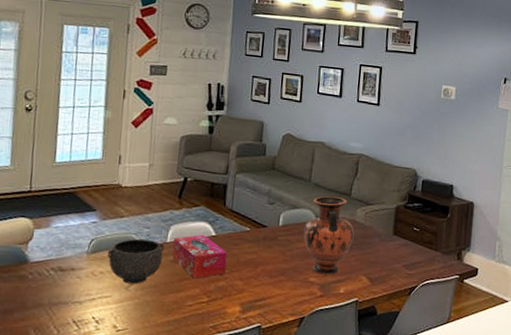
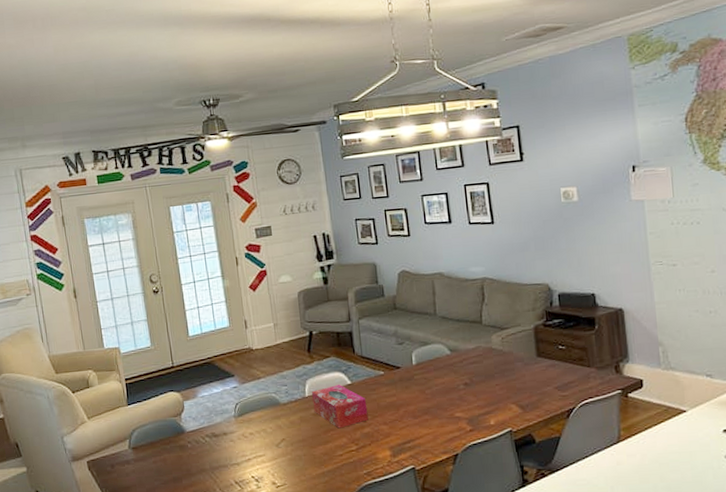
bowl: present [107,238,165,284] -> none [252,396,305,441]
vase: present [303,196,354,275] -> none [439,326,494,409]

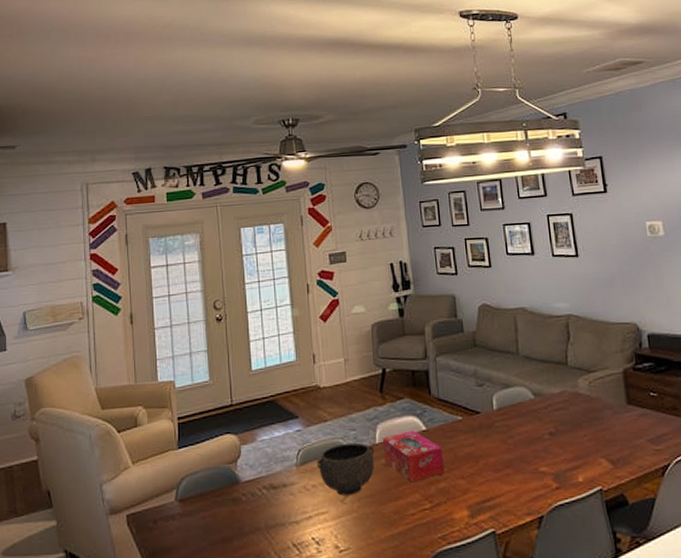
bowl: none [252,396,305,441] -> present [316,442,375,496]

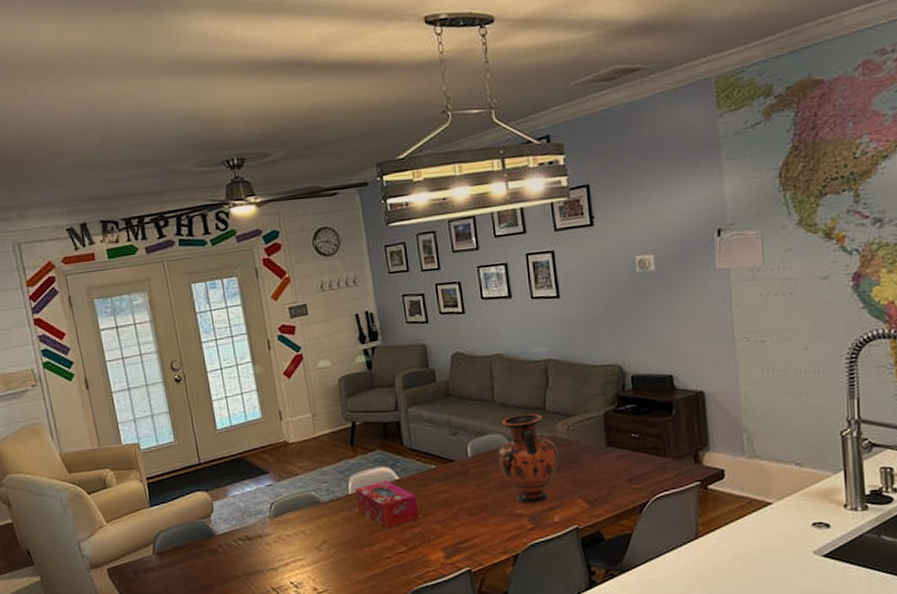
bowl: present [316,442,375,496] -> none [290,494,348,544]
vase: none [522,368,582,462] -> present [497,413,559,505]

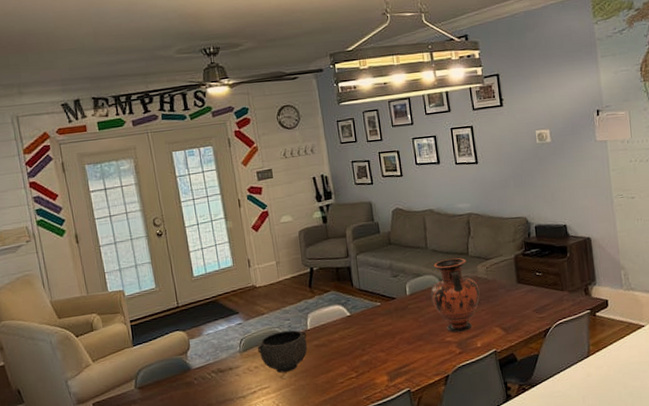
bowl: none [290,494,348,544] -> present [257,330,307,373]
tissue box: present [356,480,419,529] -> none [314,317,367,358]

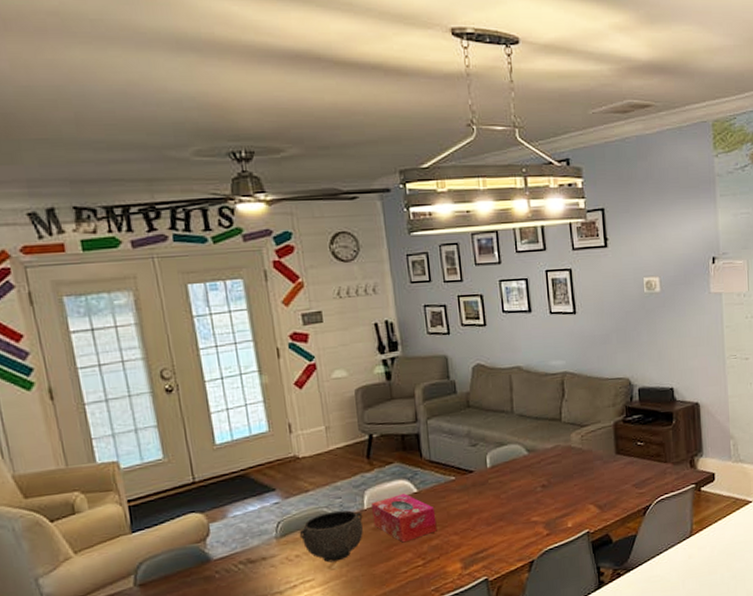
tissue box: none [314,317,367,358] -> present [372,493,437,543]
vase: present [431,258,480,334] -> none [515,424,573,512]

